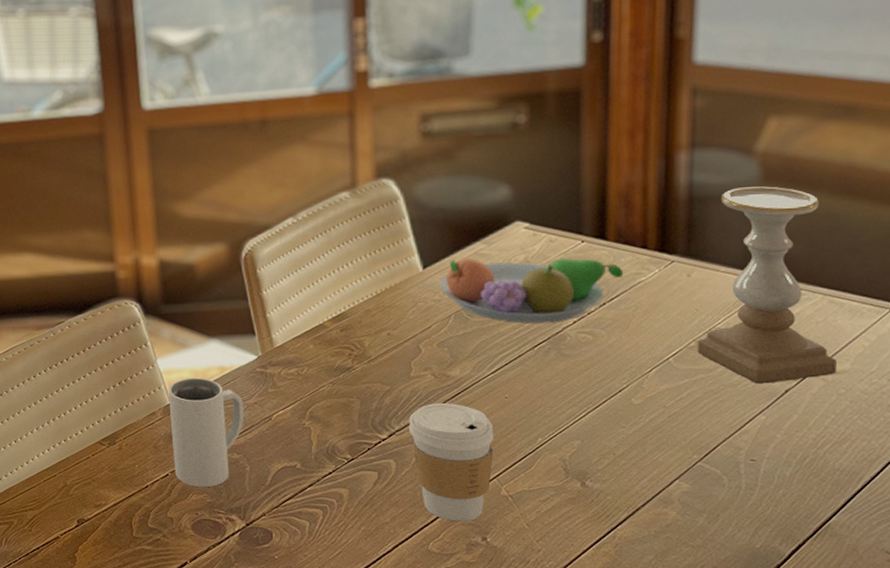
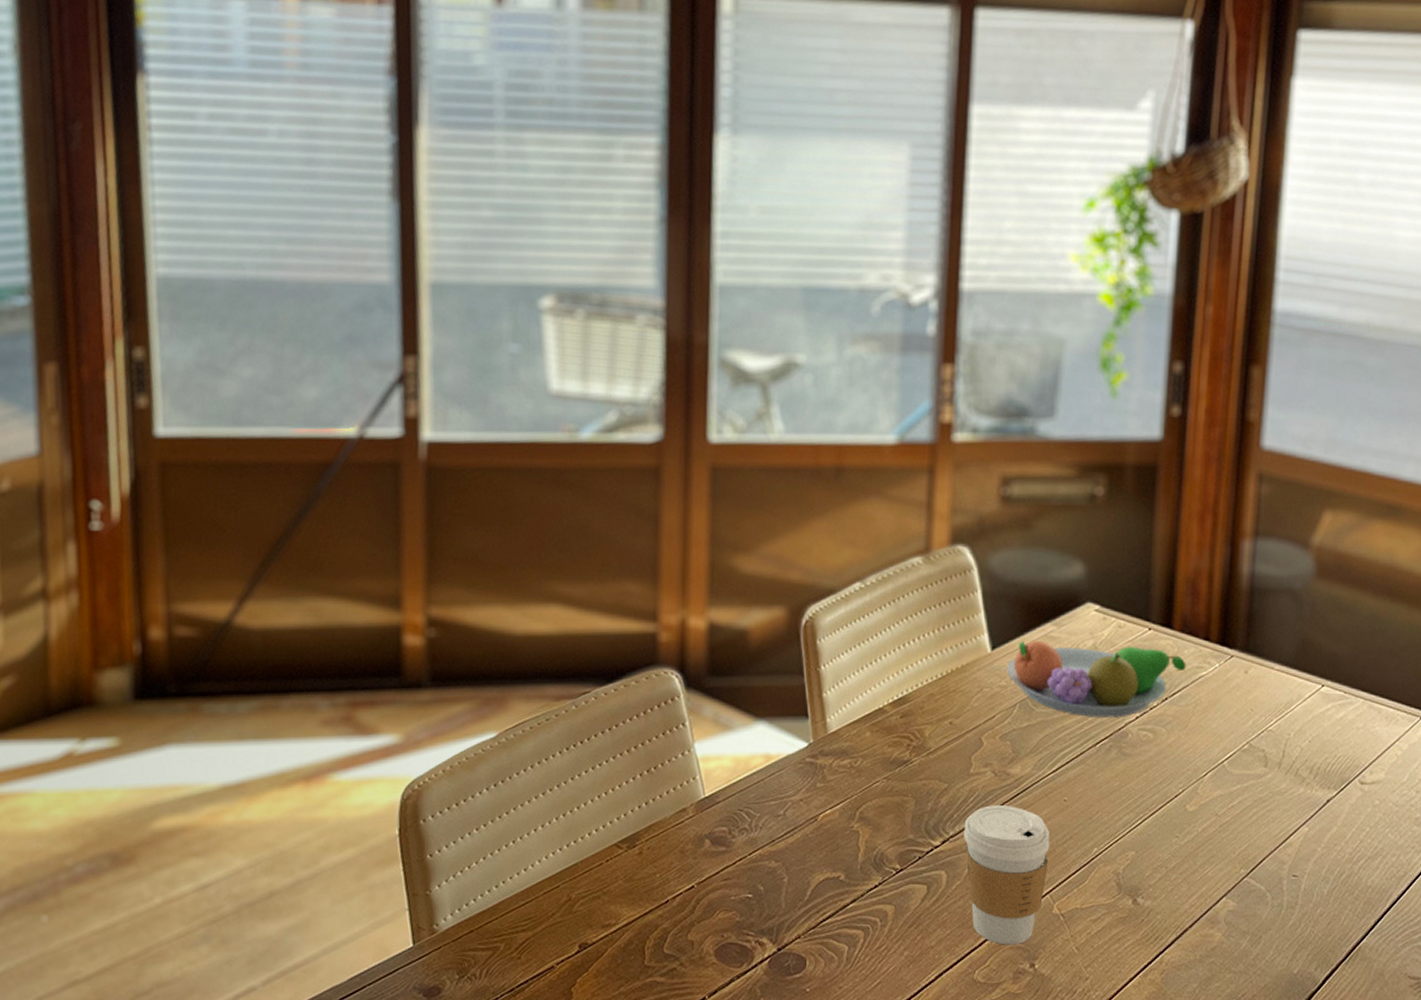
mug: present [168,377,244,487] -> none [701,767,787,902]
candle holder: present [697,186,837,384] -> none [1251,581,1373,792]

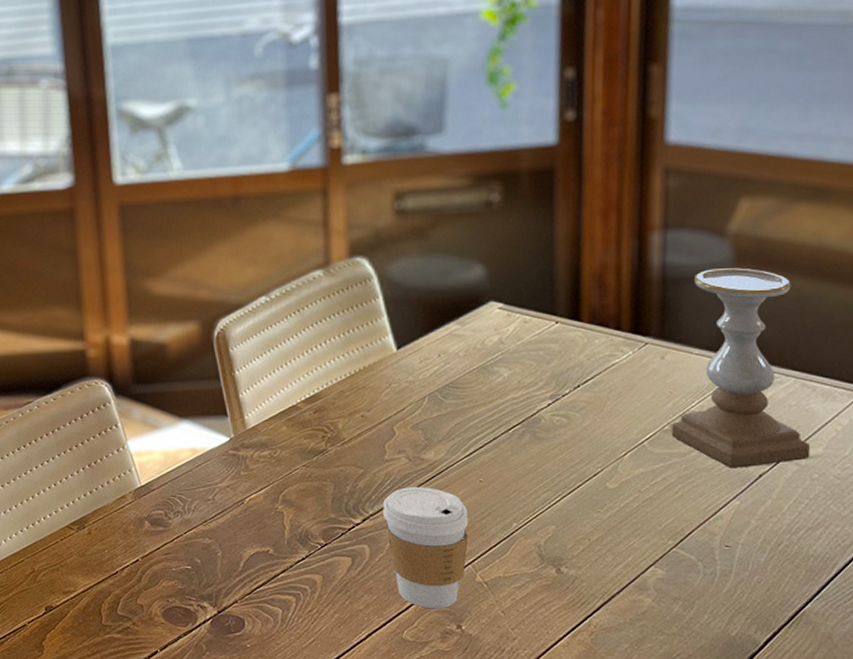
fruit bowl: present [1007,641,1186,718] -> none [413,339,598,406]
candle holder: none [1251,581,1373,792] -> present [672,268,810,468]

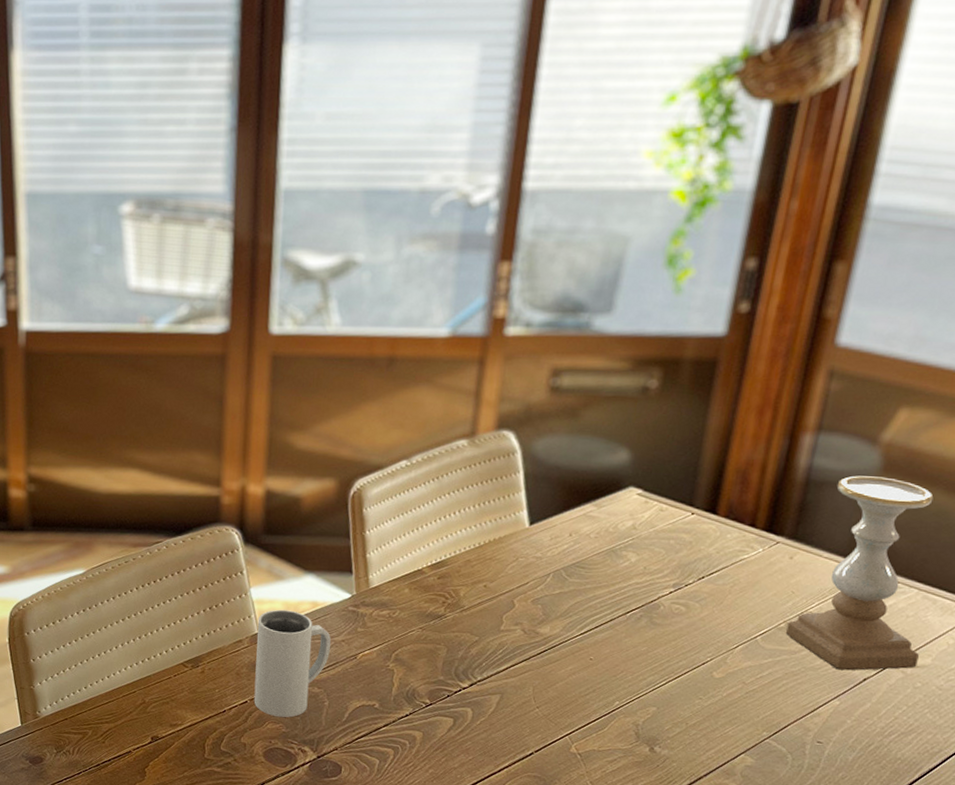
mug: none [138,460,216,573] -> present [254,609,331,718]
coffee cup: present [383,487,469,609] -> none [491,658,573,774]

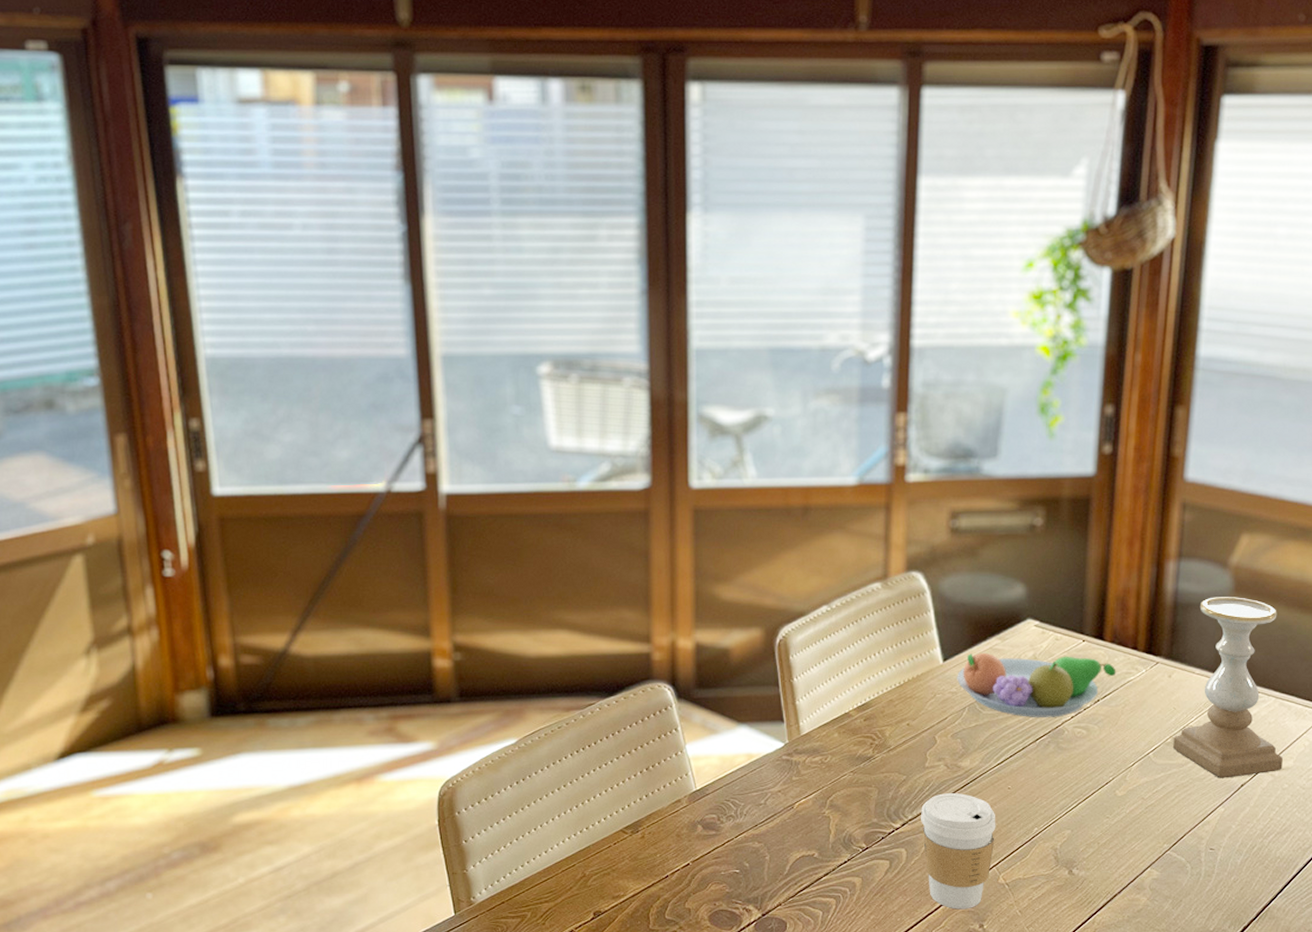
mug: present [254,609,331,718] -> none [695,764,767,876]
coffee cup: none [491,658,573,774] -> present [921,793,996,910]
fruit bowl: none [543,519,728,591] -> present [957,653,1116,717]

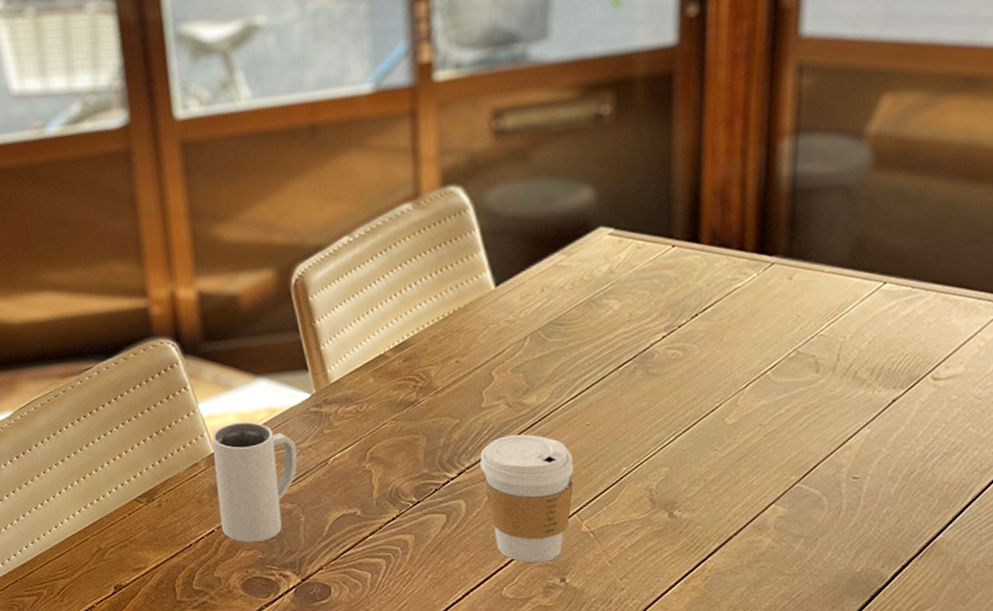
mug: none [695,764,767,876] -> present [211,421,297,542]
fruit bowl: present [957,653,1116,717] -> none [513,265,719,342]
candle holder: present [1173,597,1283,778] -> none [798,173,949,394]

